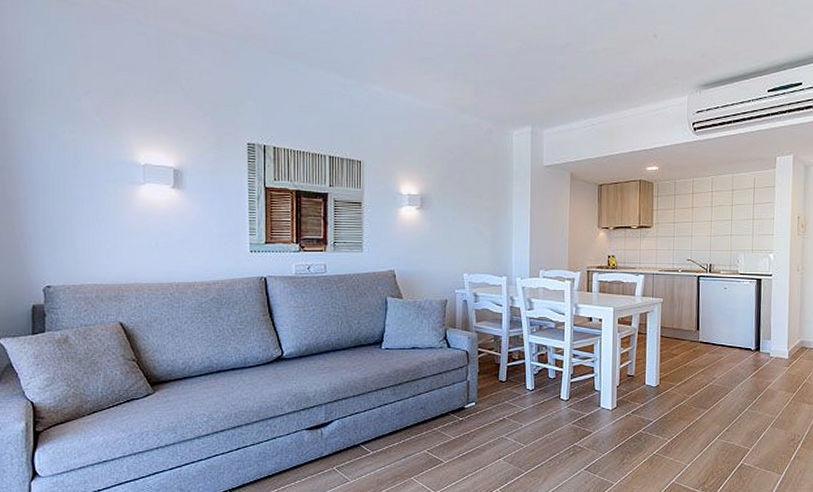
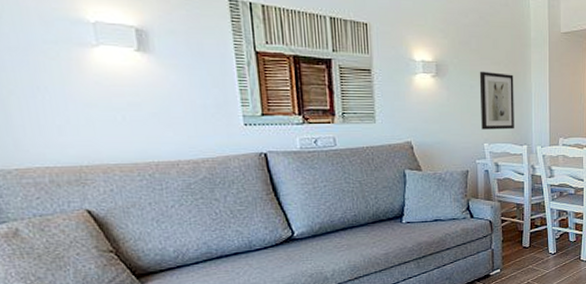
wall art: none [461,203,495,260] -> present [479,71,514,130]

